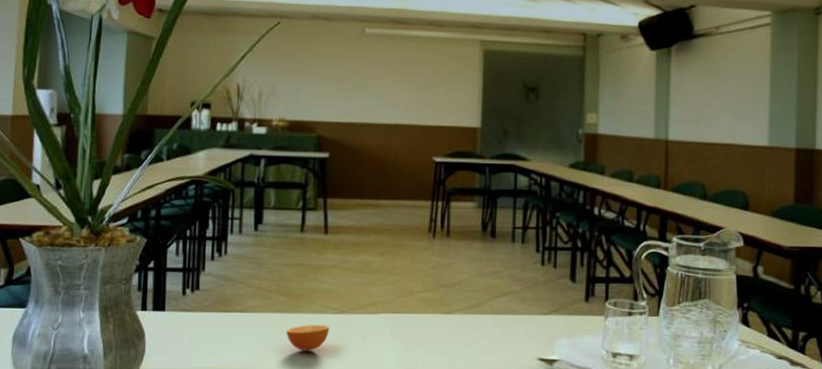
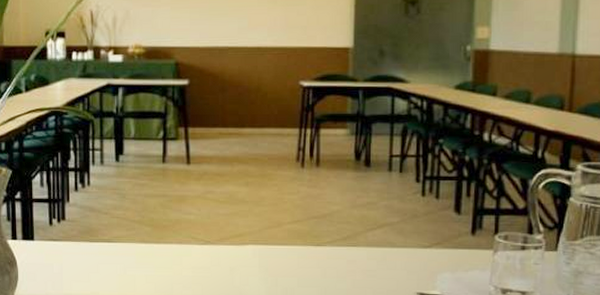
orange: present [286,325,329,351] -> none [152,255,195,281]

